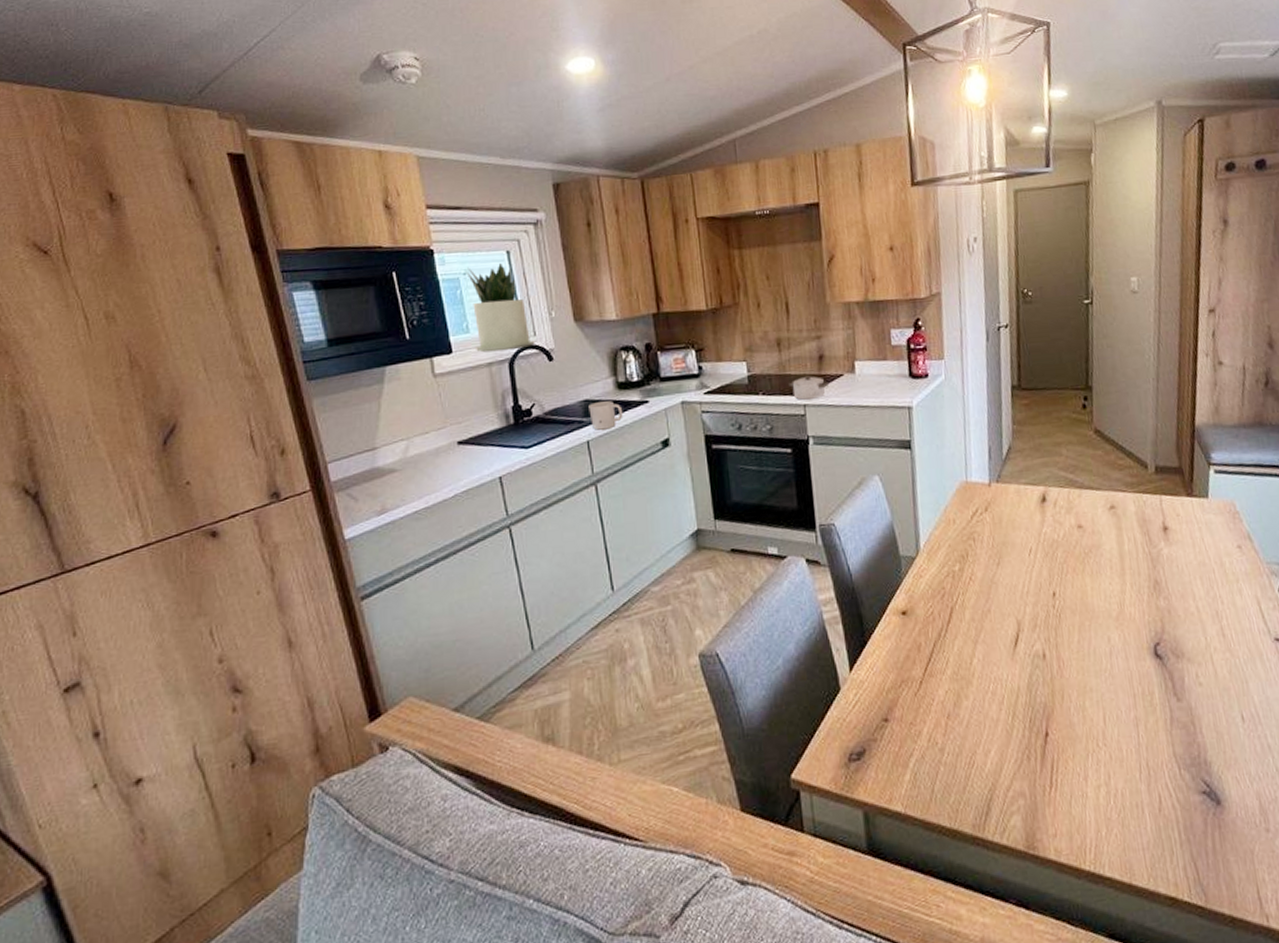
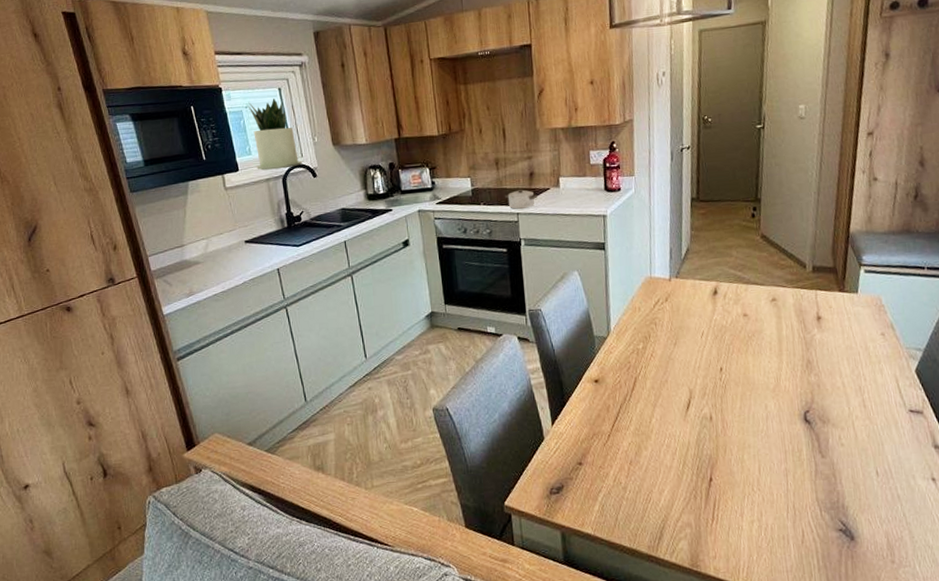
mug: present [588,401,623,430] -> none [345,209,372,233]

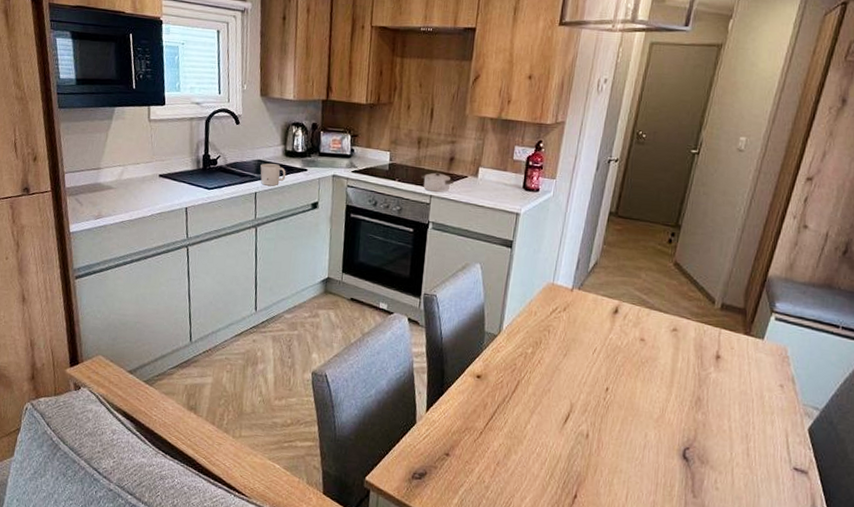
planter: present [247,98,302,171] -> none [182,39,228,111]
mug: none [345,209,372,233] -> present [260,163,286,186]

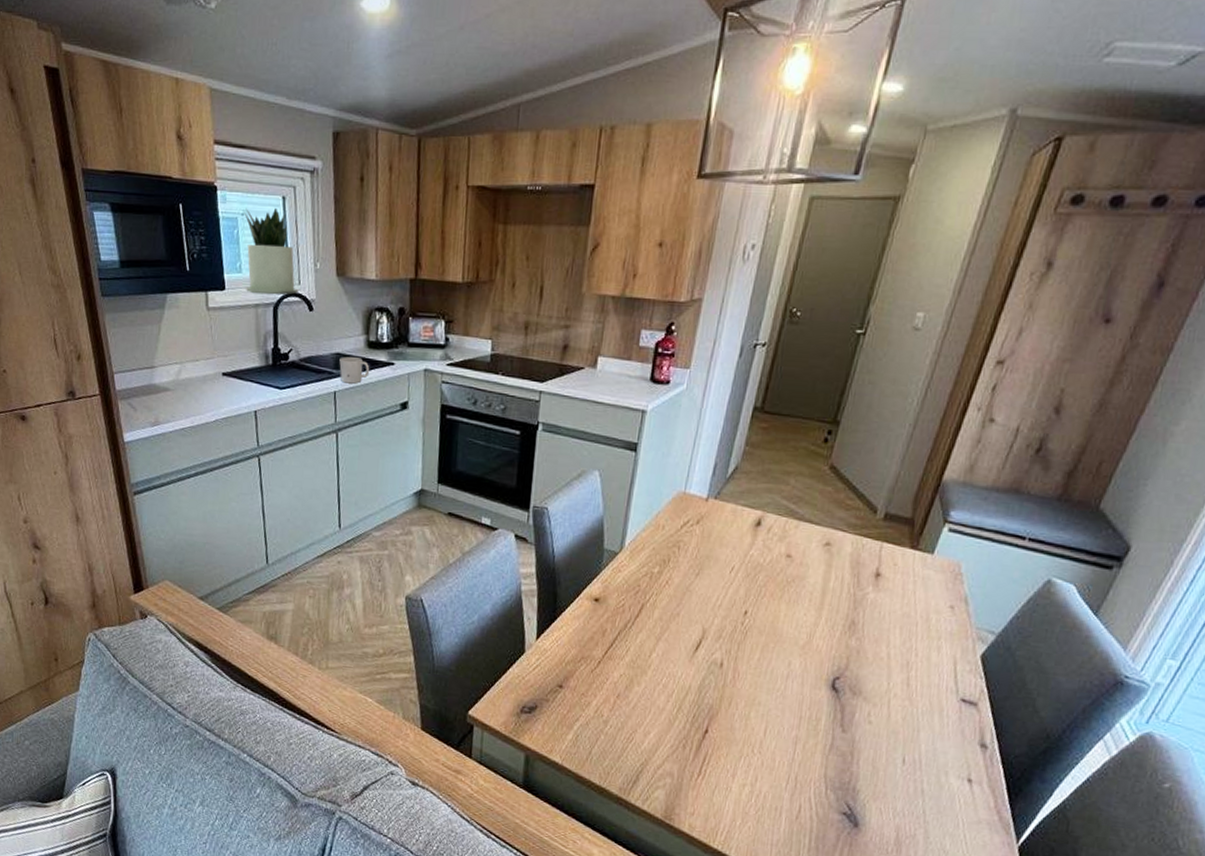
planter: none [182,39,228,111] -> present [244,208,299,296]
cooking pot: present [421,171,454,193] -> none [529,362,568,387]

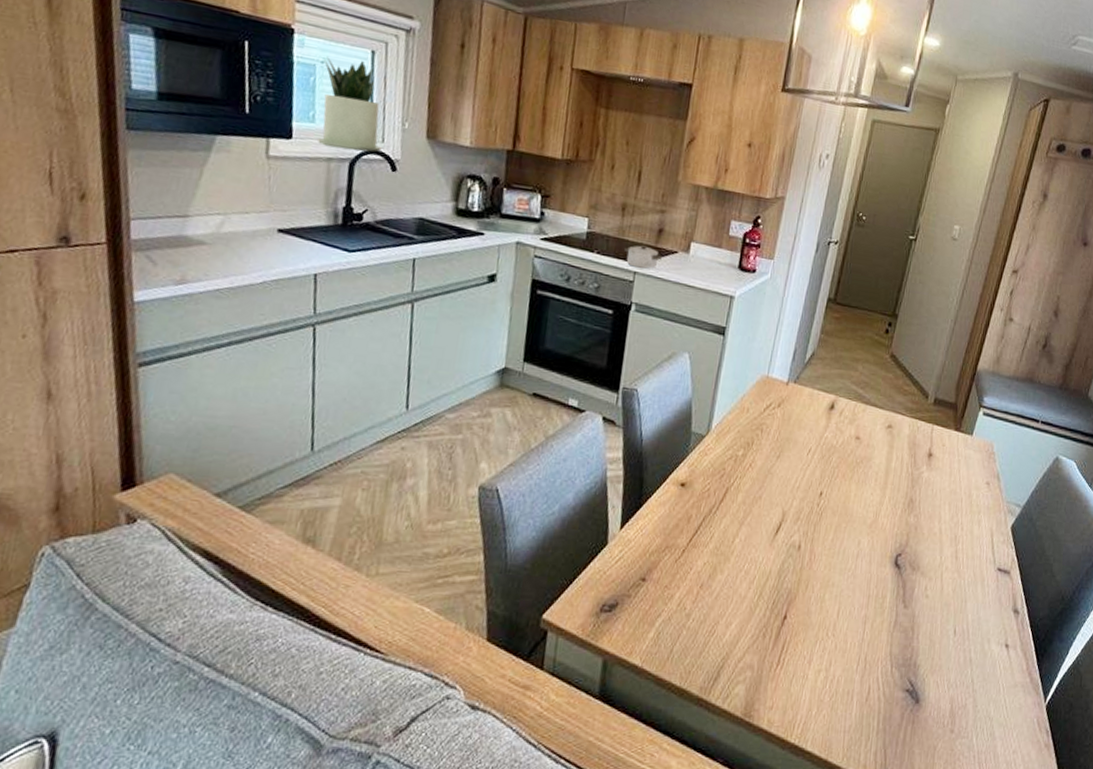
mug: present [339,357,370,384] -> none [421,222,457,252]
cooking pot: none [529,362,568,387] -> present [624,244,662,269]

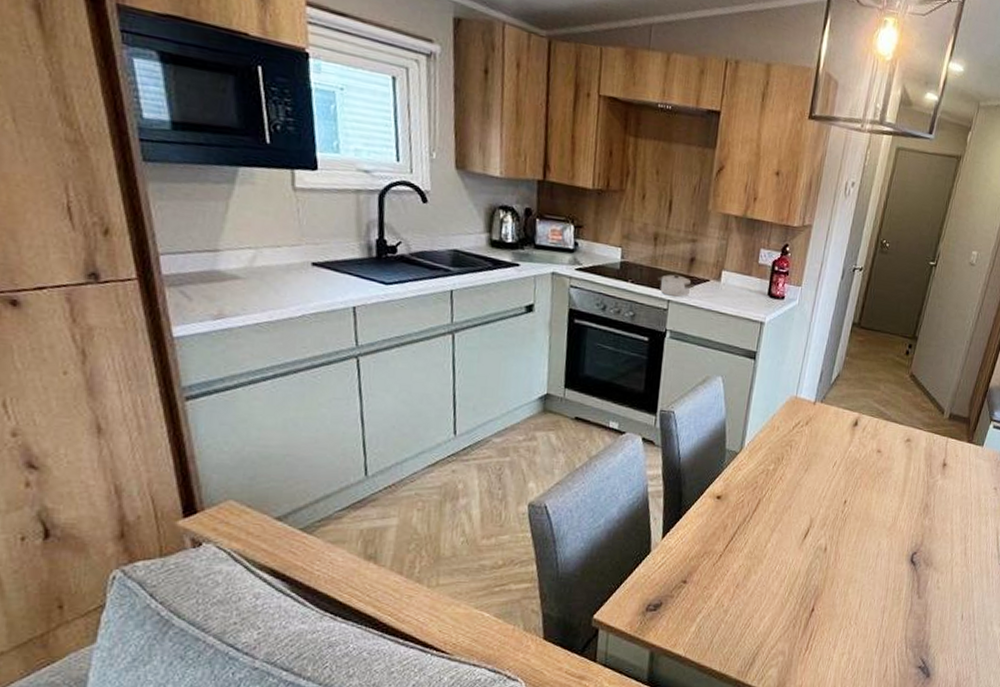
planter: present [316,57,382,153] -> none [343,83,410,184]

